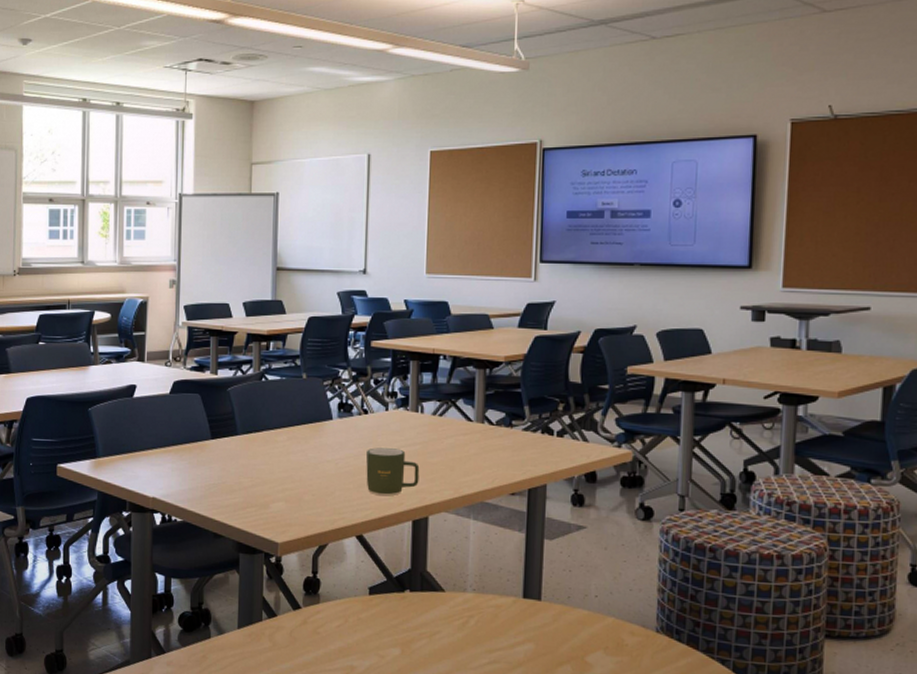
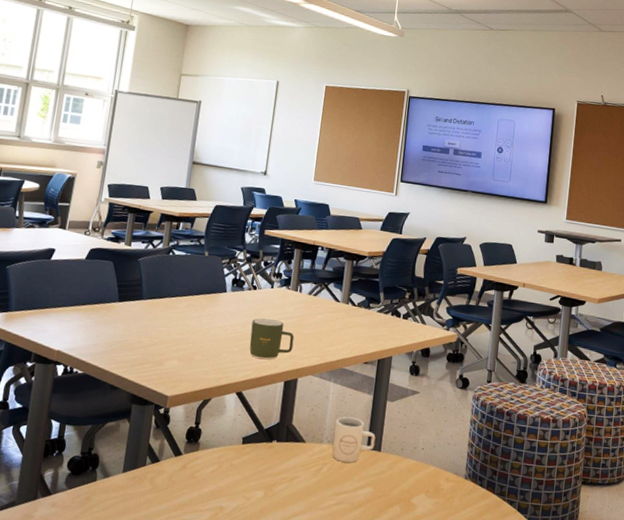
mug: none [478,559,533,615] -> present [332,416,376,463]

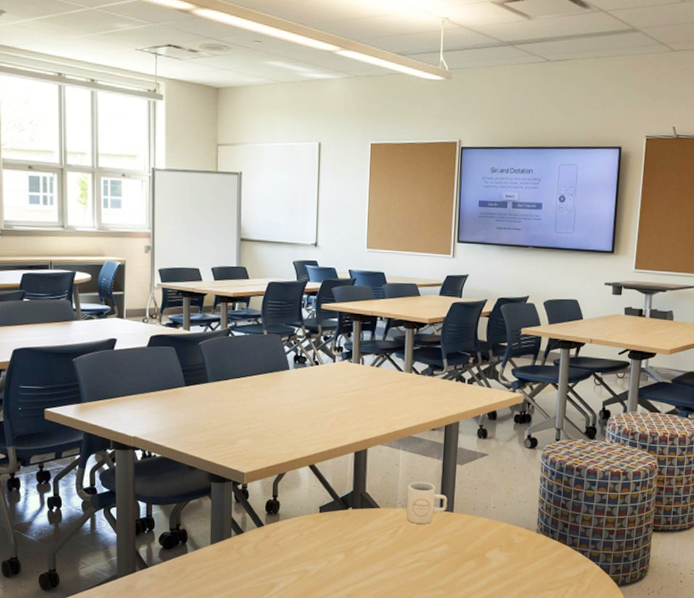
mug: present [249,318,295,360] -> none [317,393,361,433]

